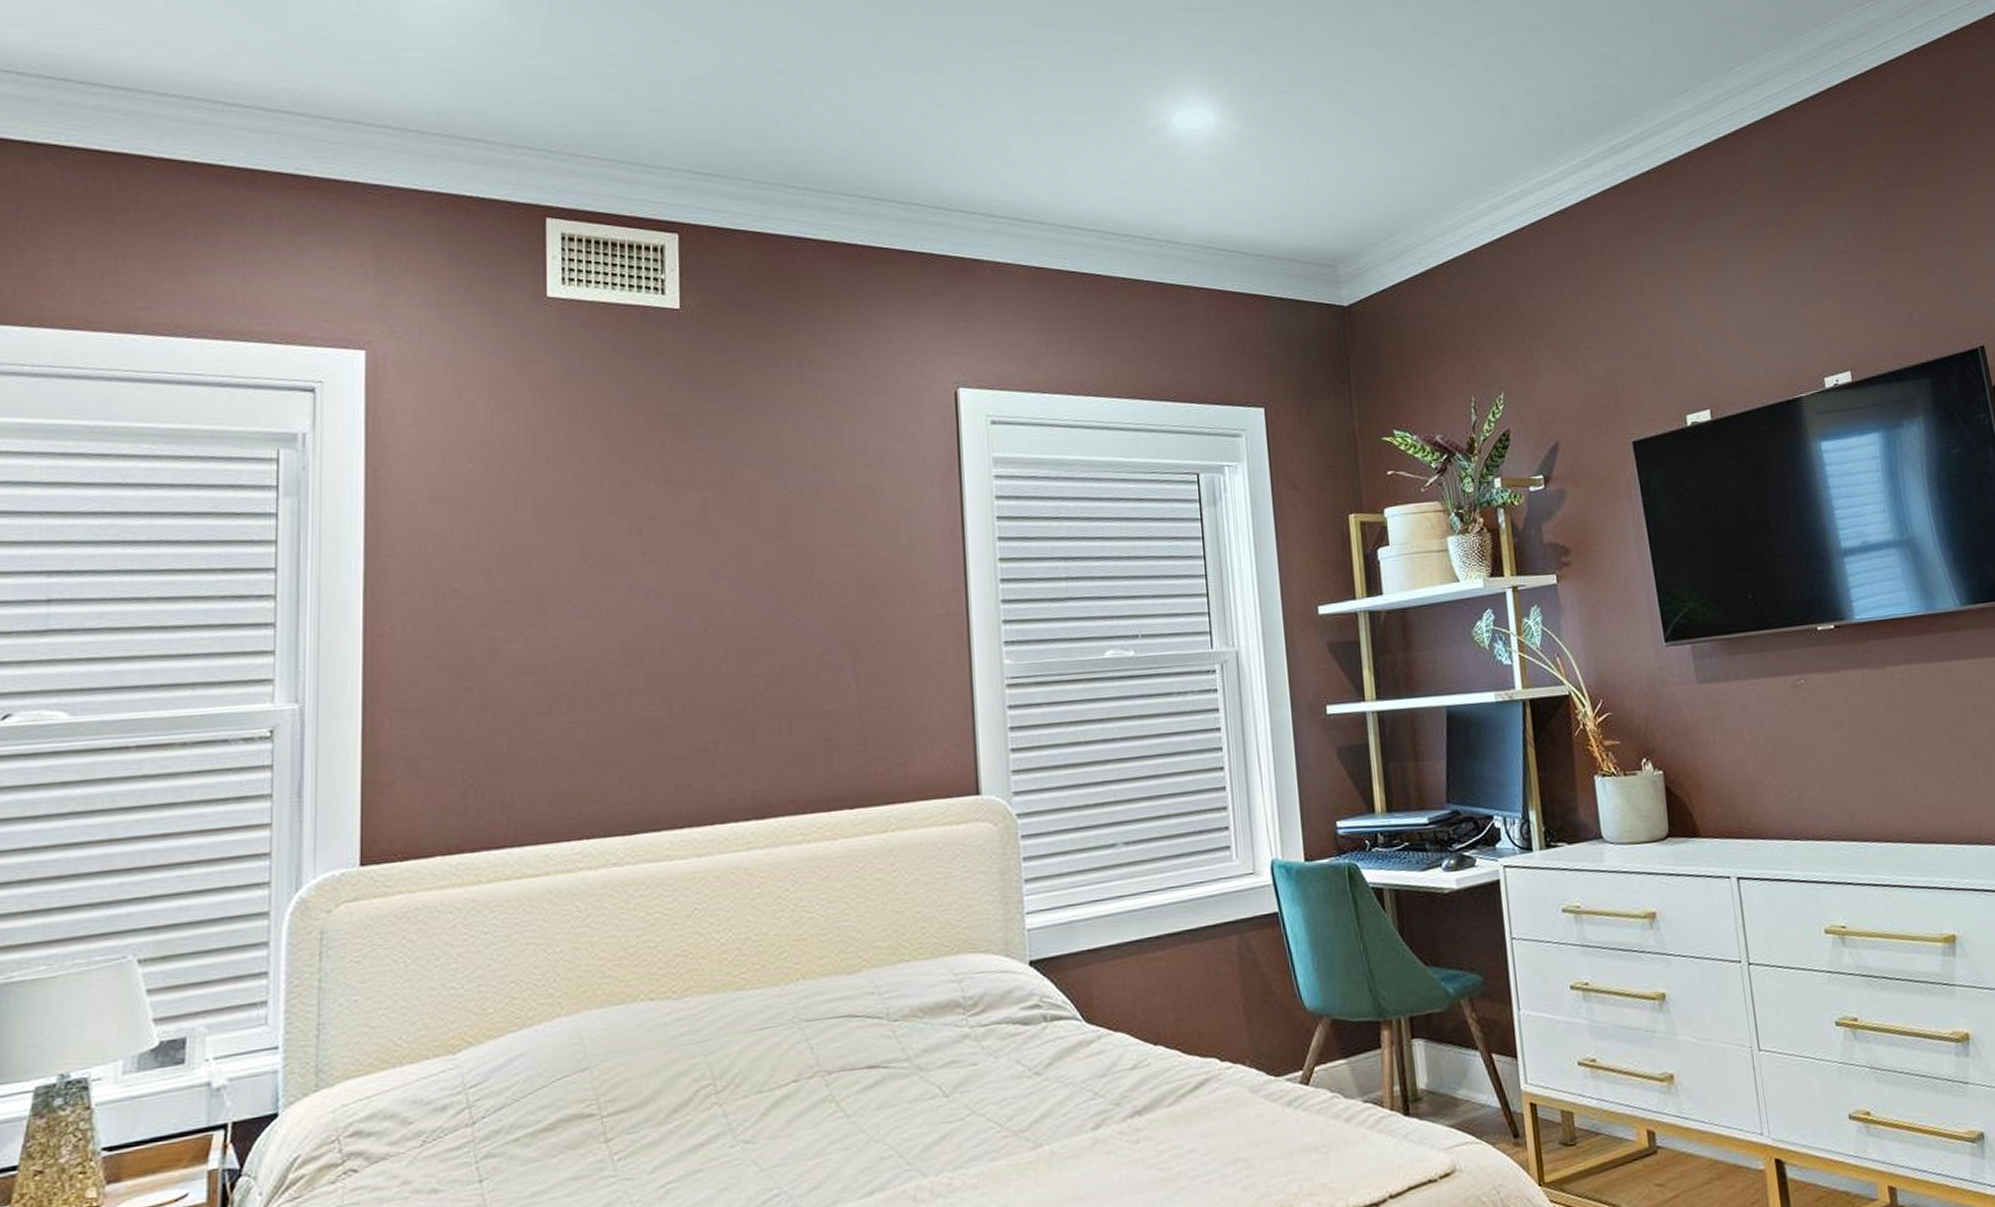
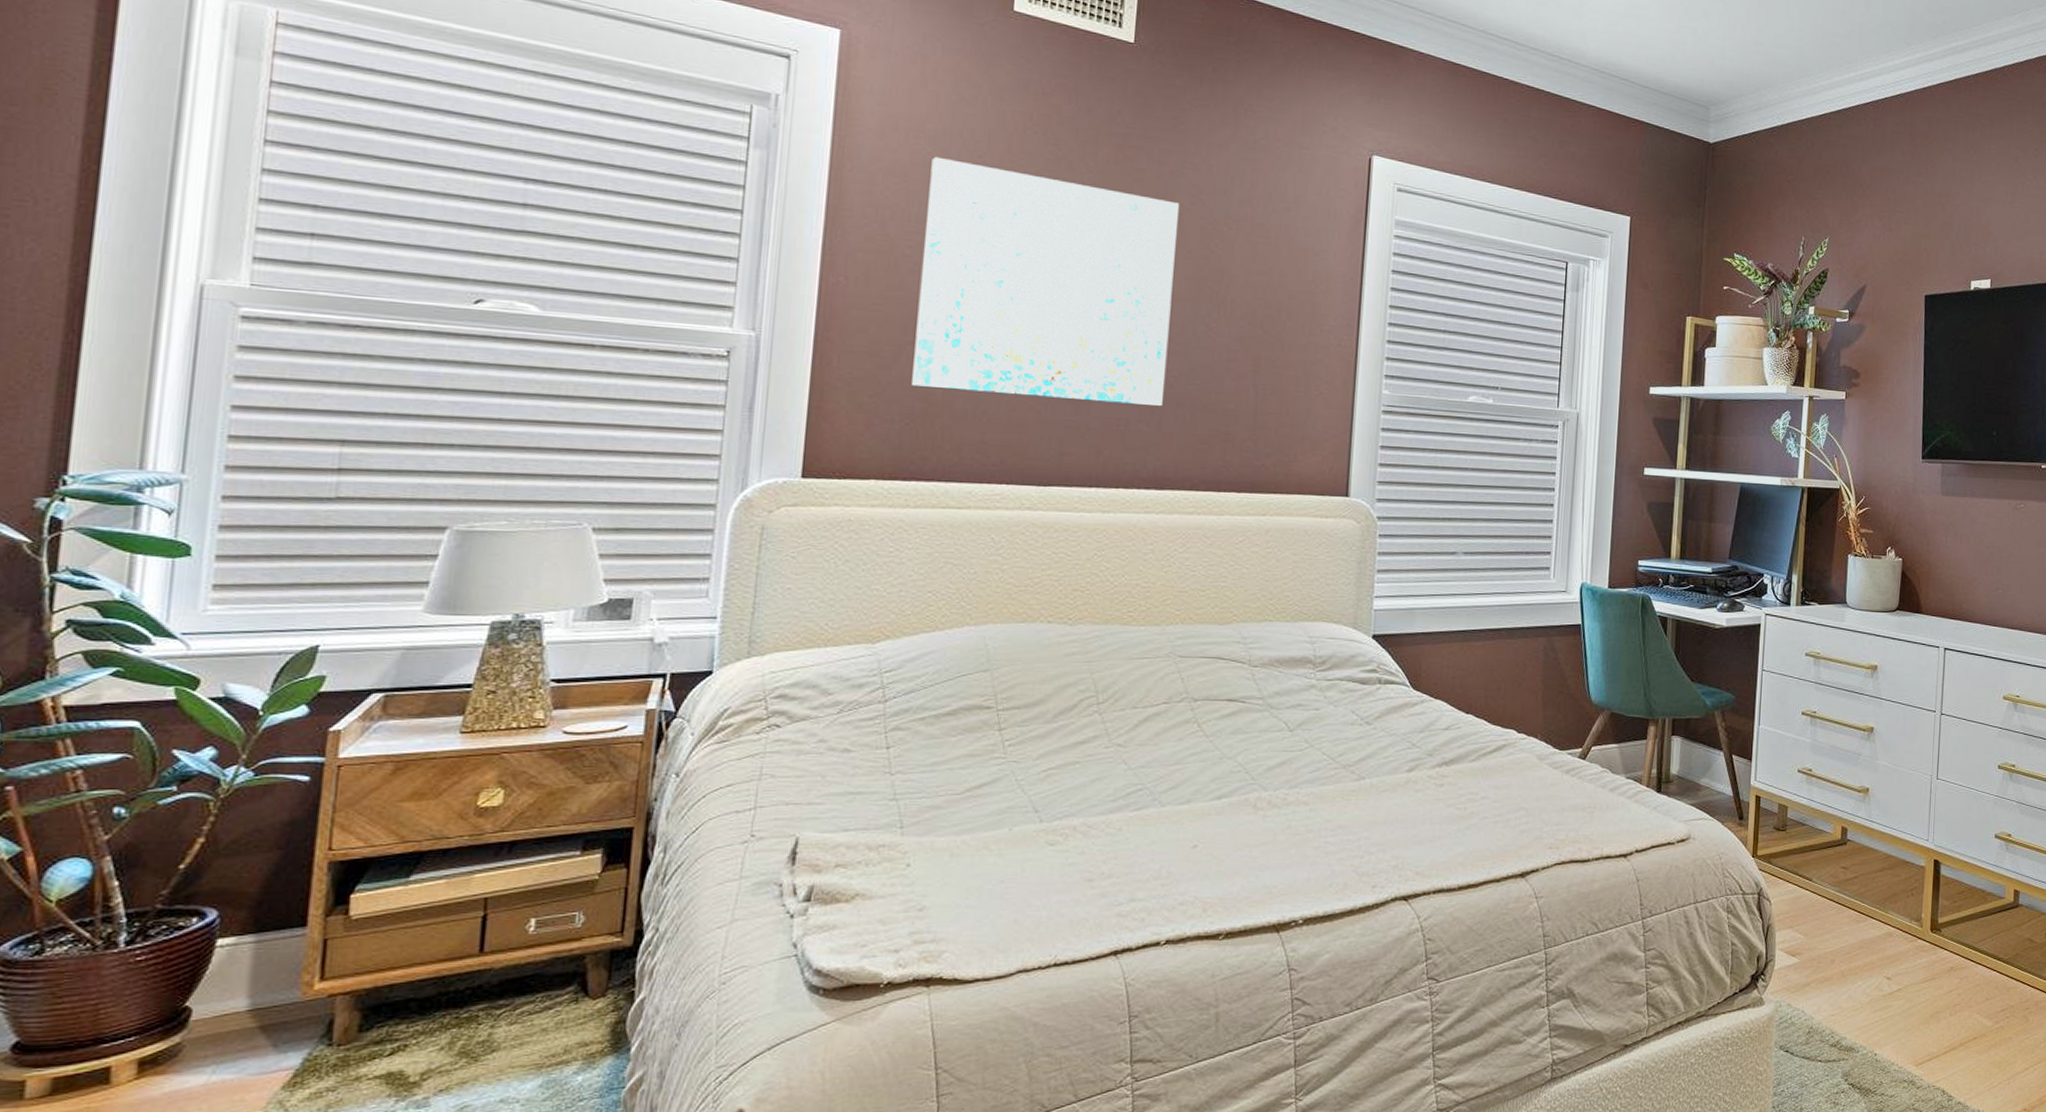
wall art: none [472,472,754,739] -> present [912,156,1180,407]

